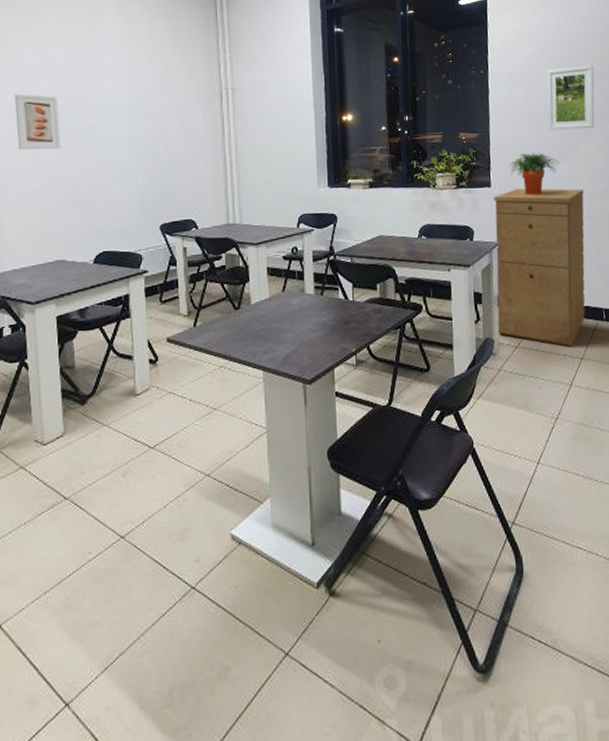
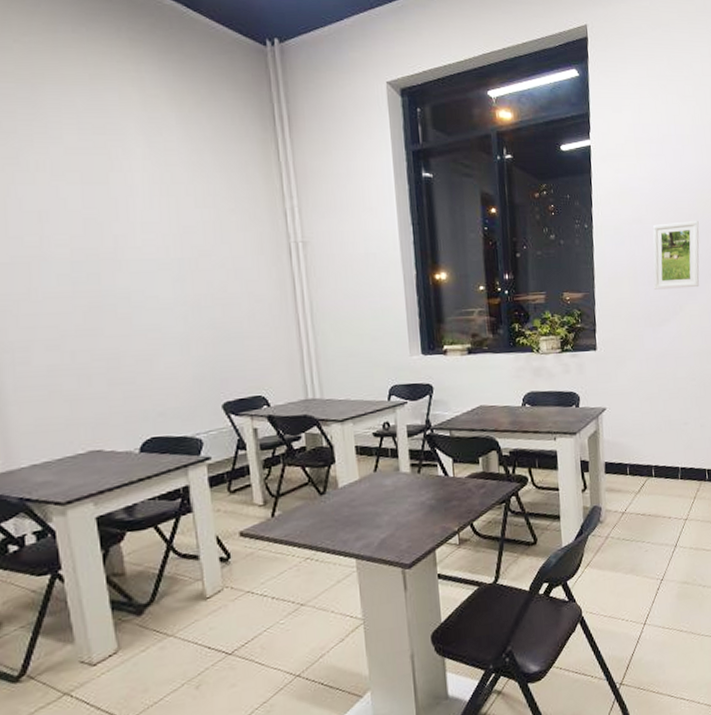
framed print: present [15,94,61,150] -> none [13,246,85,317]
filing cabinet: present [493,188,586,346] -> none [599,350,690,509]
potted plant: present [508,152,560,196] -> none [614,312,665,358]

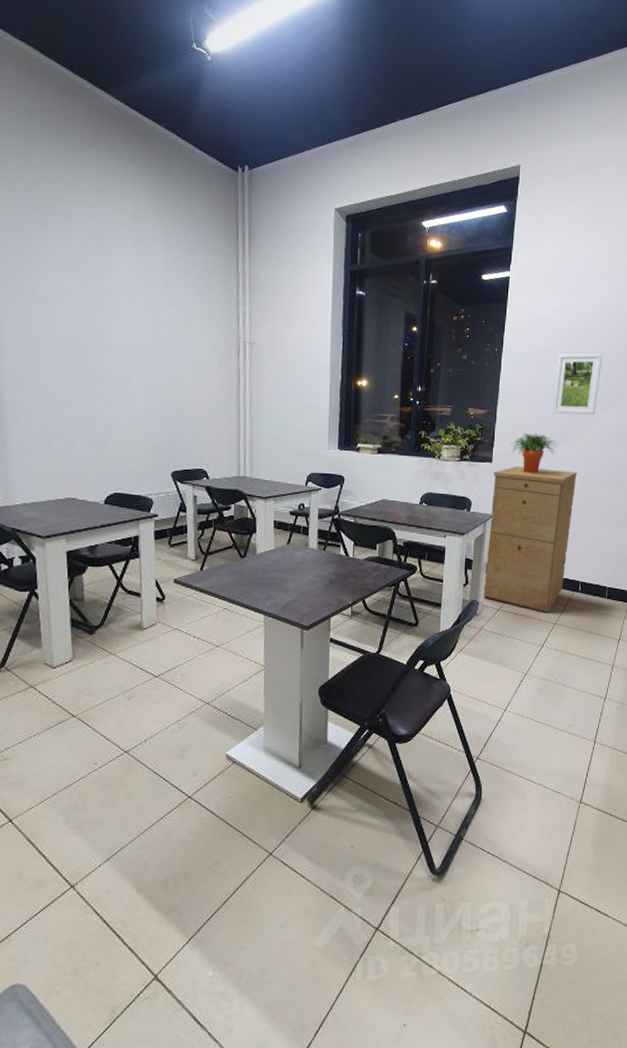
filing cabinet: none [599,350,690,509] -> present [484,466,577,612]
potted plant: none [614,312,665,358] -> present [511,433,559,474]

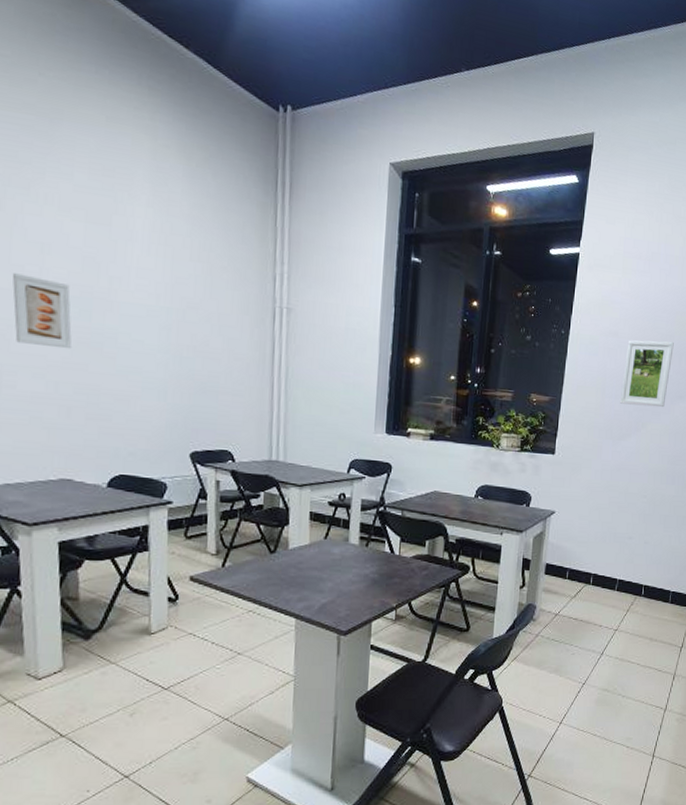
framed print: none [25,326,74,388] -> present [12,273,73,349]
filing cabinet: present [484,466,577,612] -> none [542,459,644,618]
potted plant: present [511,433,559,474] -> none [575,424,626,469]

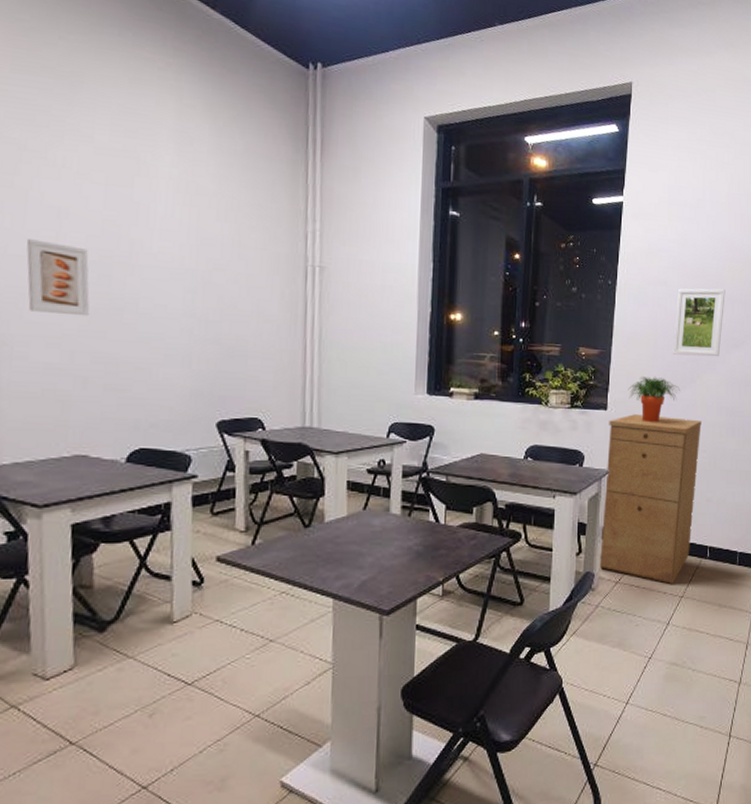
filing cabinet: none [542,459,644,618] -> present [600,414,702,584]
potted plant: none [575,424,626,469] -> present [627,376,681,423]

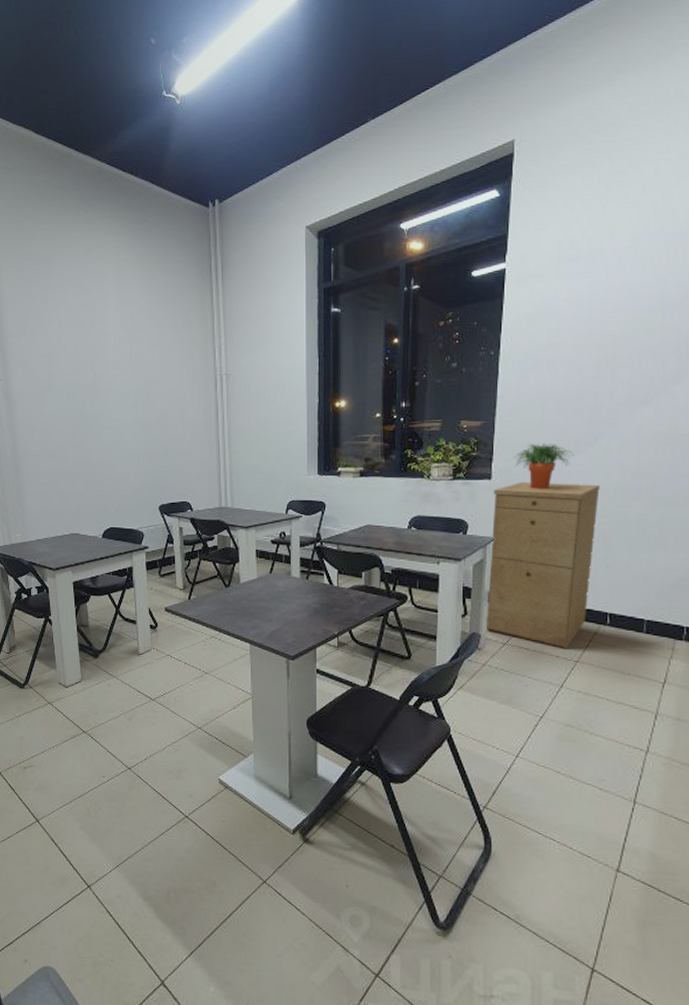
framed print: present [26,239,90,317] -> none [33,381,73,433]
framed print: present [672,288,725,357] -> none [564,342,630,419]

